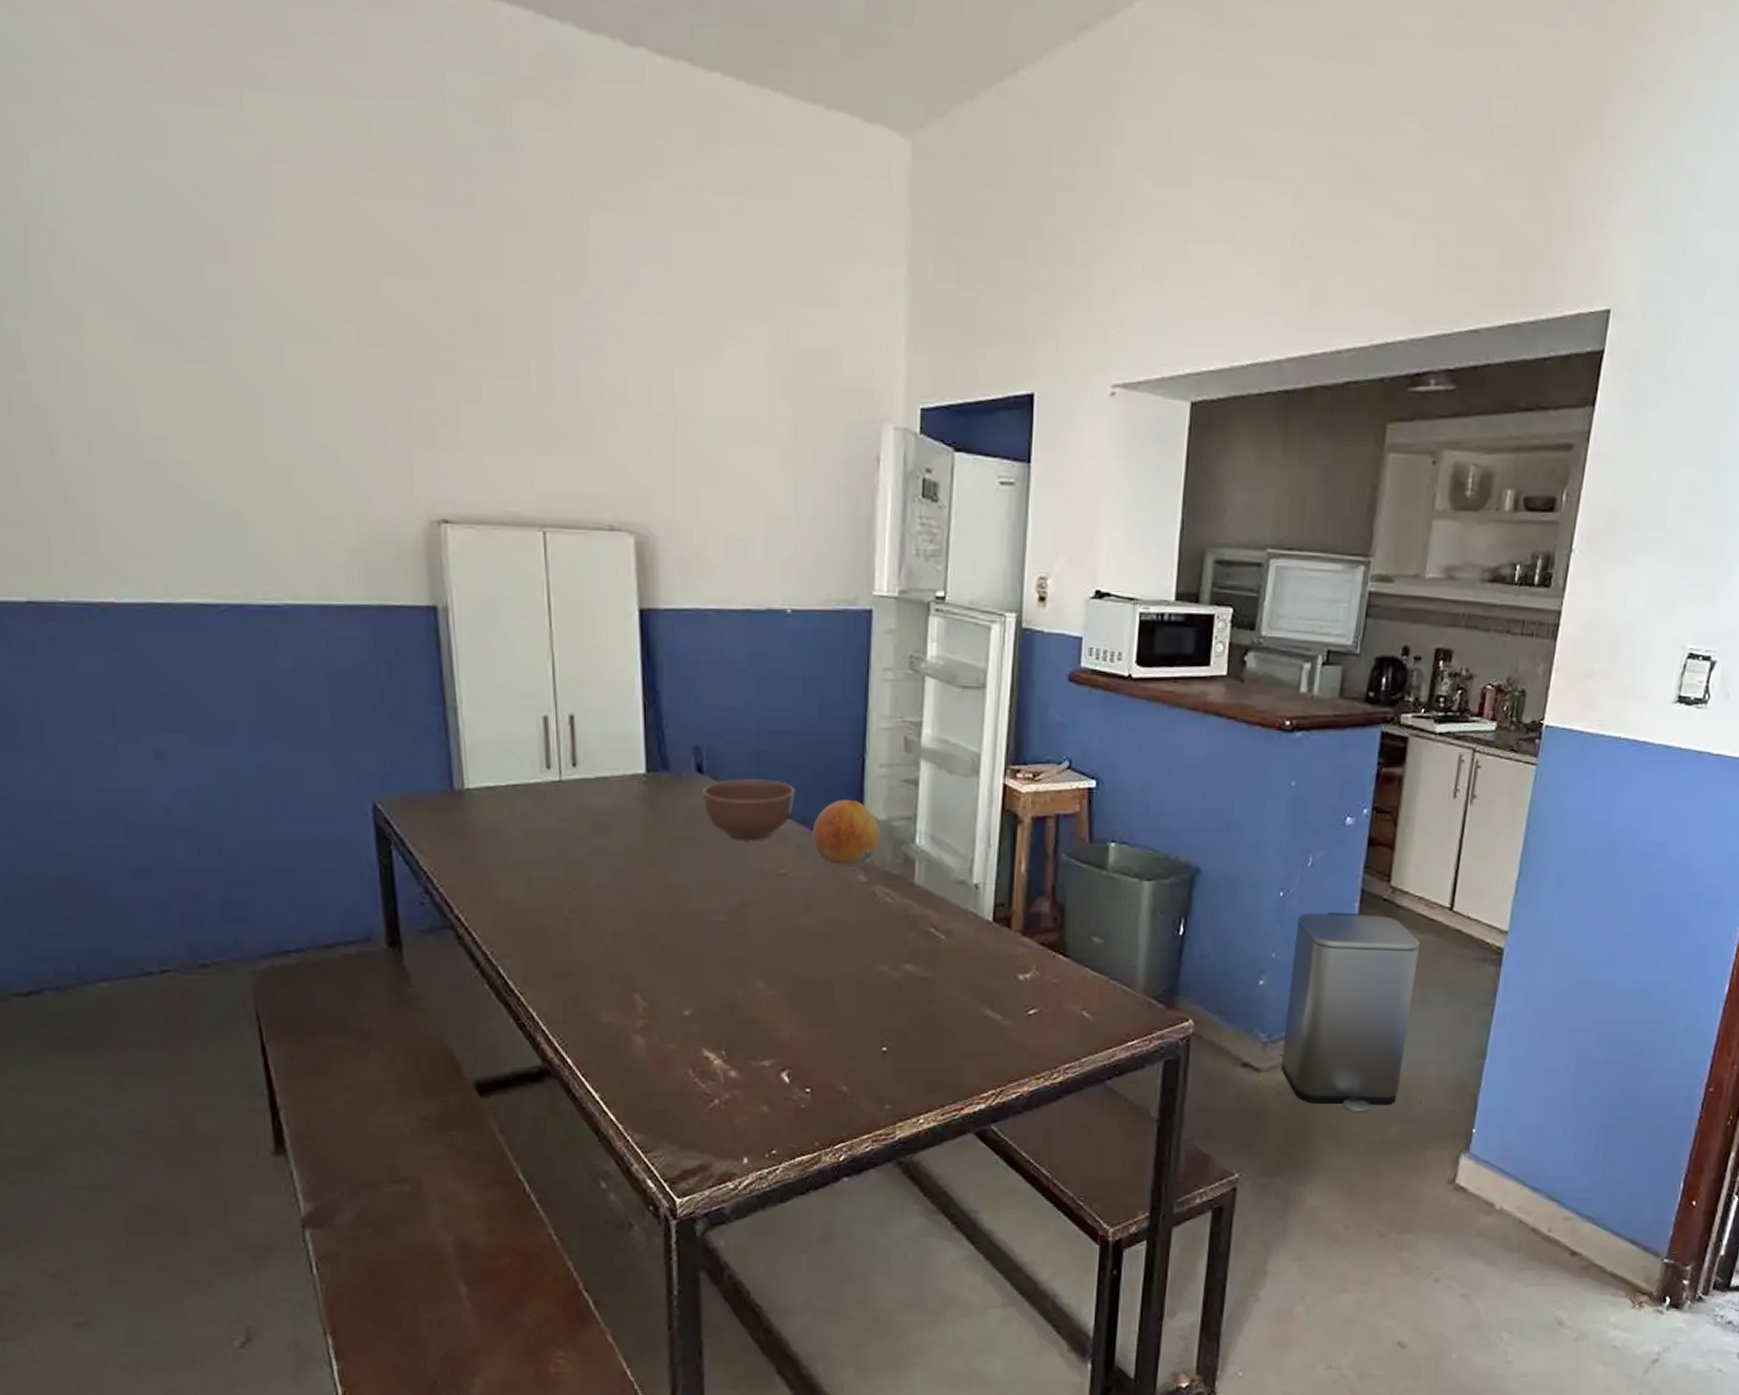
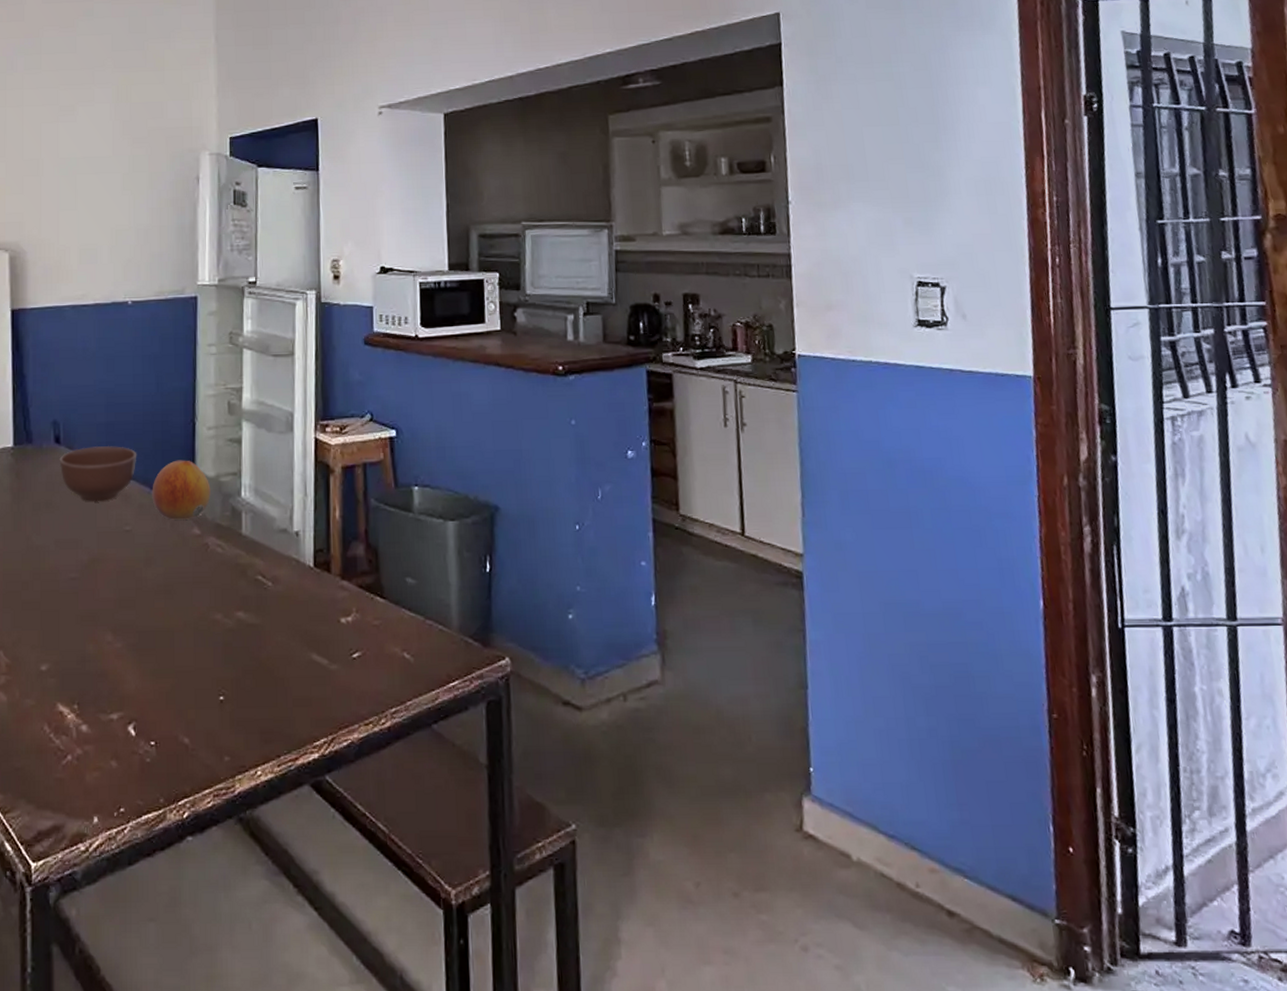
pedal bin: present [1281,913,1420,1112] -> none [596,543,725,752]

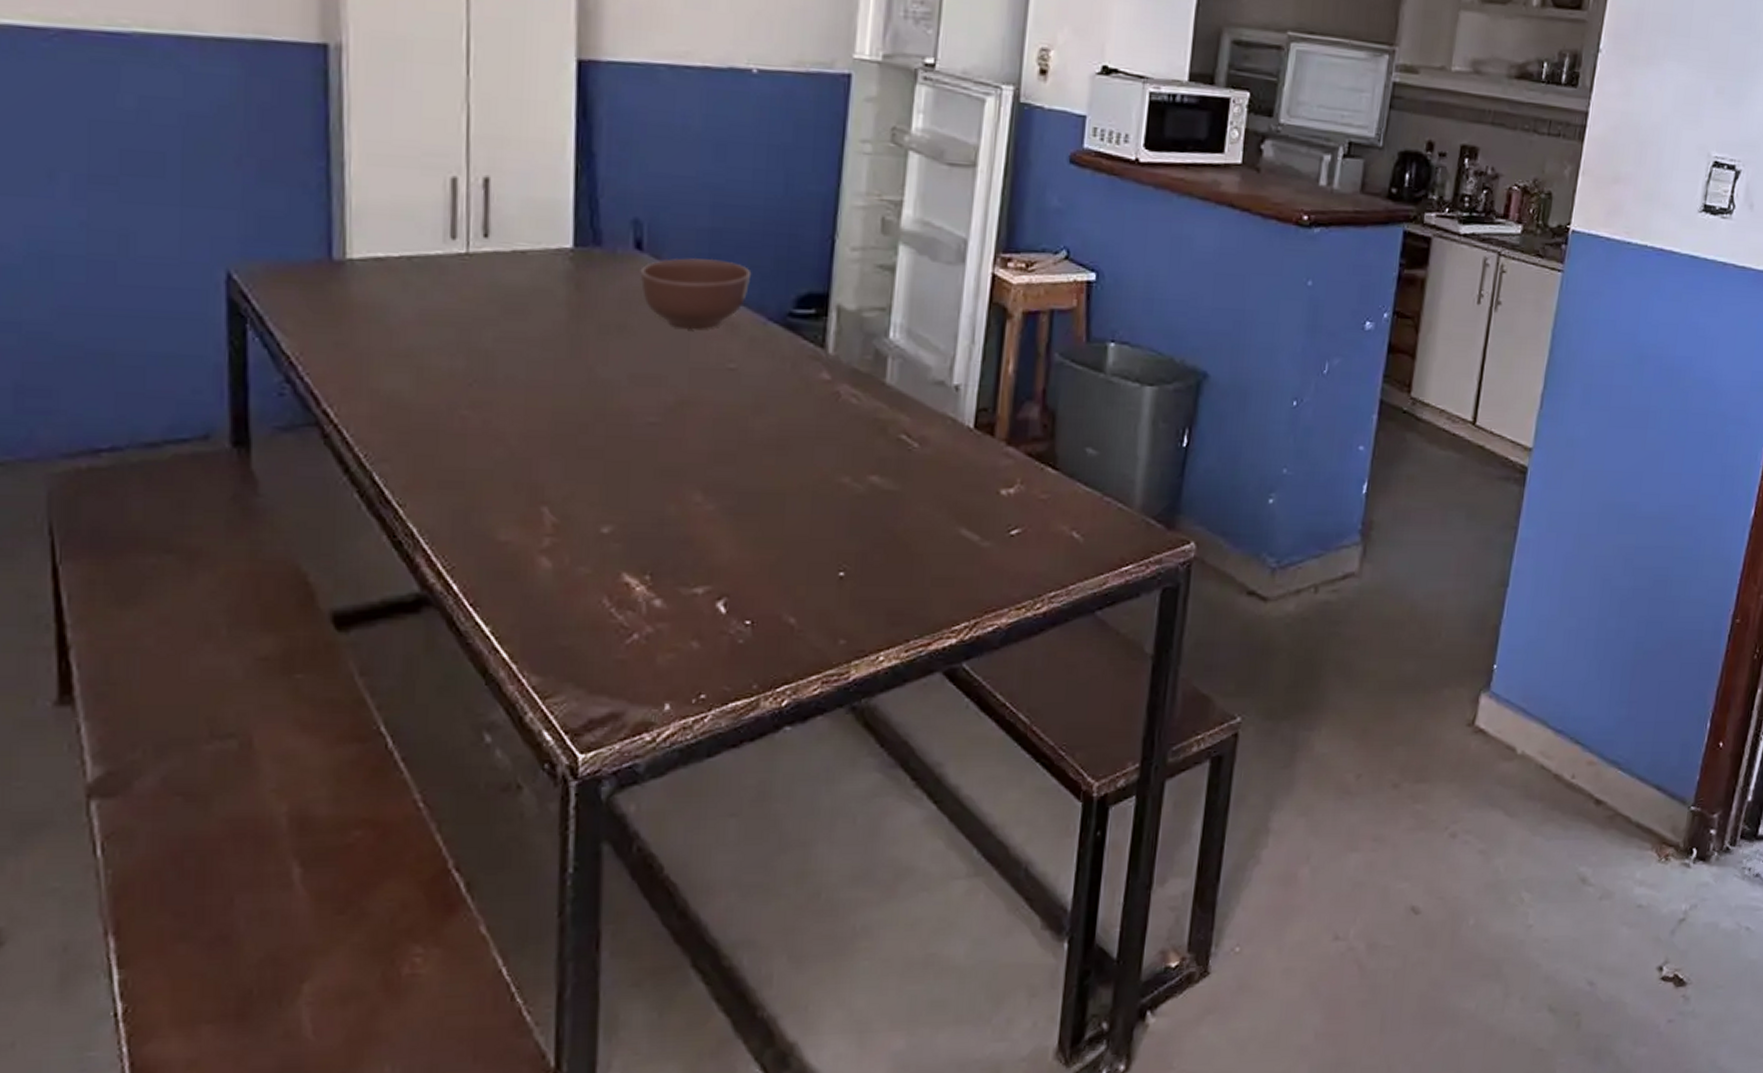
fruit: present [152,460,211,520] -> none [768,285,849,361]

